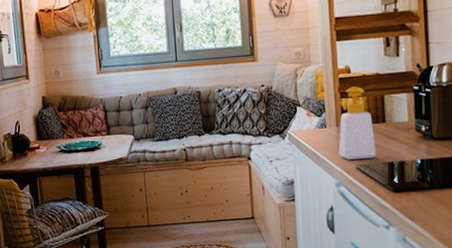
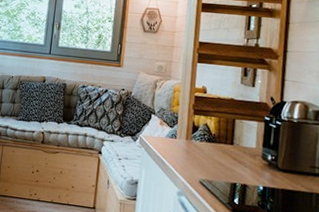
soap bottle: present [338,86,376,160] -> none [184,106,222,176]

